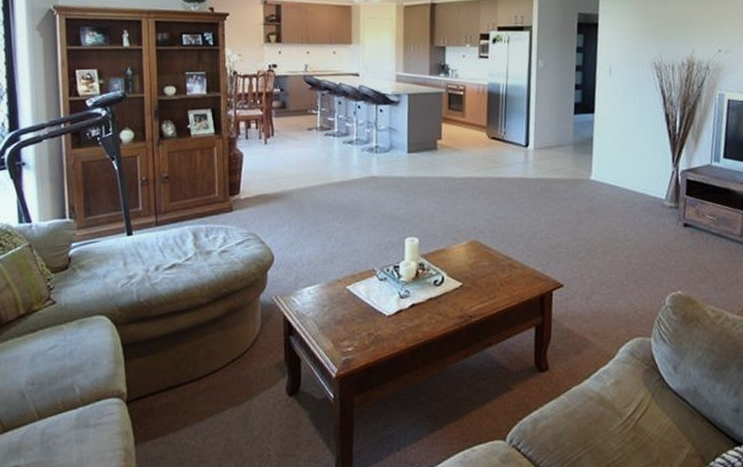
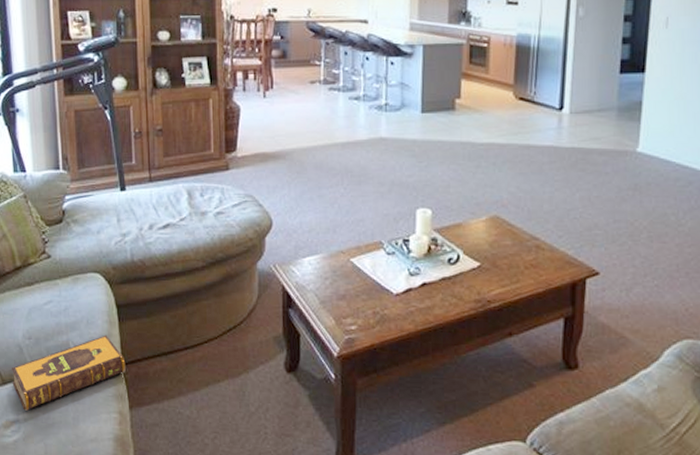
hardback book: none [13,374,131,456] -> present [12,334,126,411]

